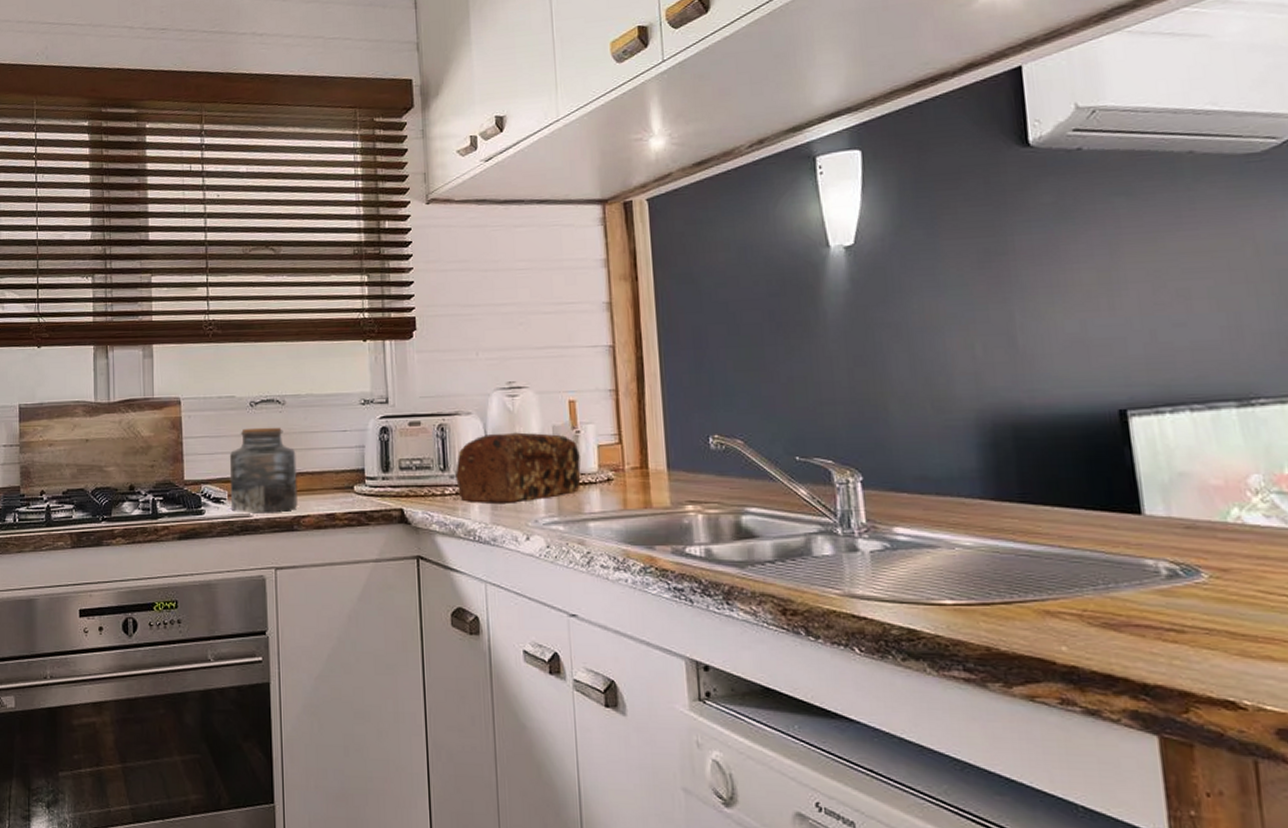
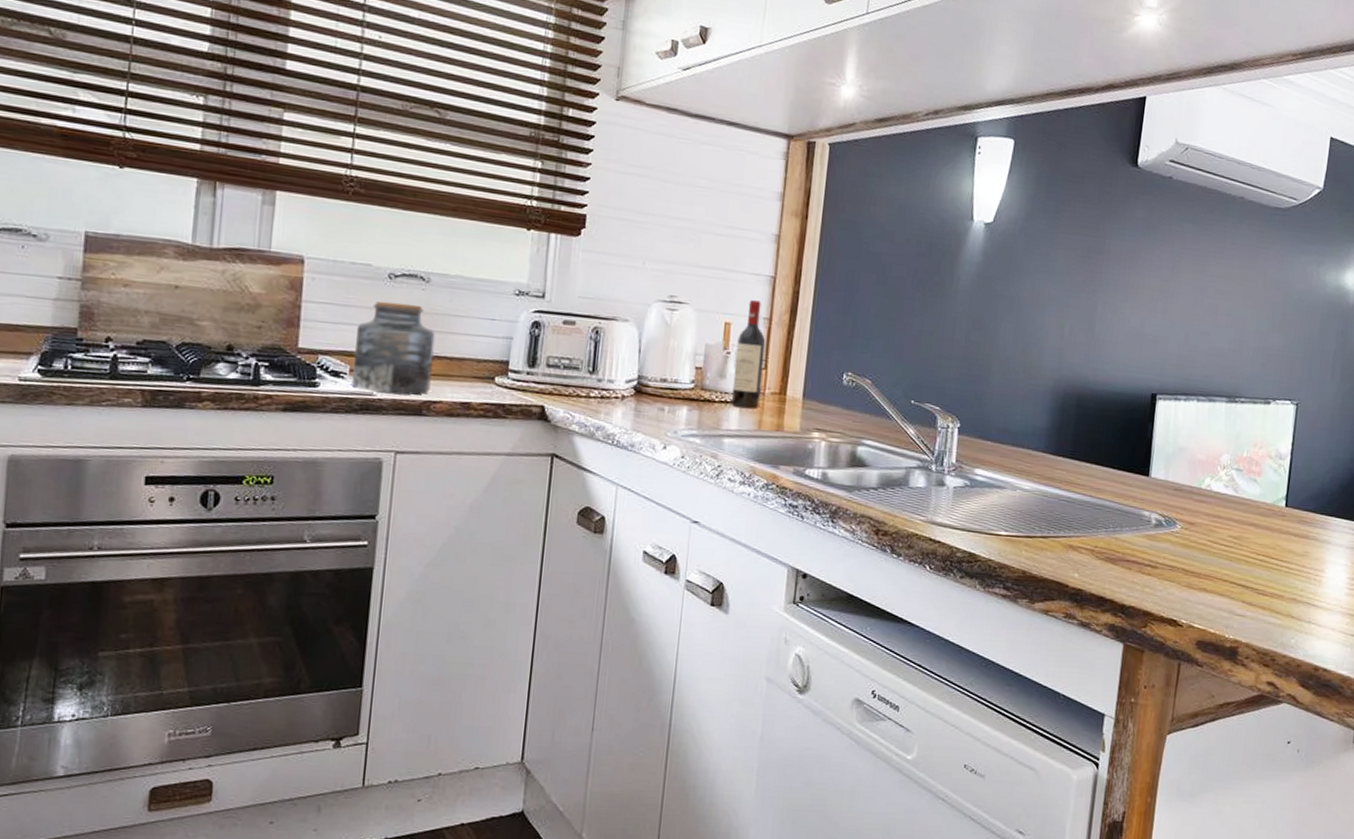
bread loaf: present [454,432,581,505] -> none [602,343,727,414]
wine bottle: none [585,373,620,488] -> present [731,300,766,410]

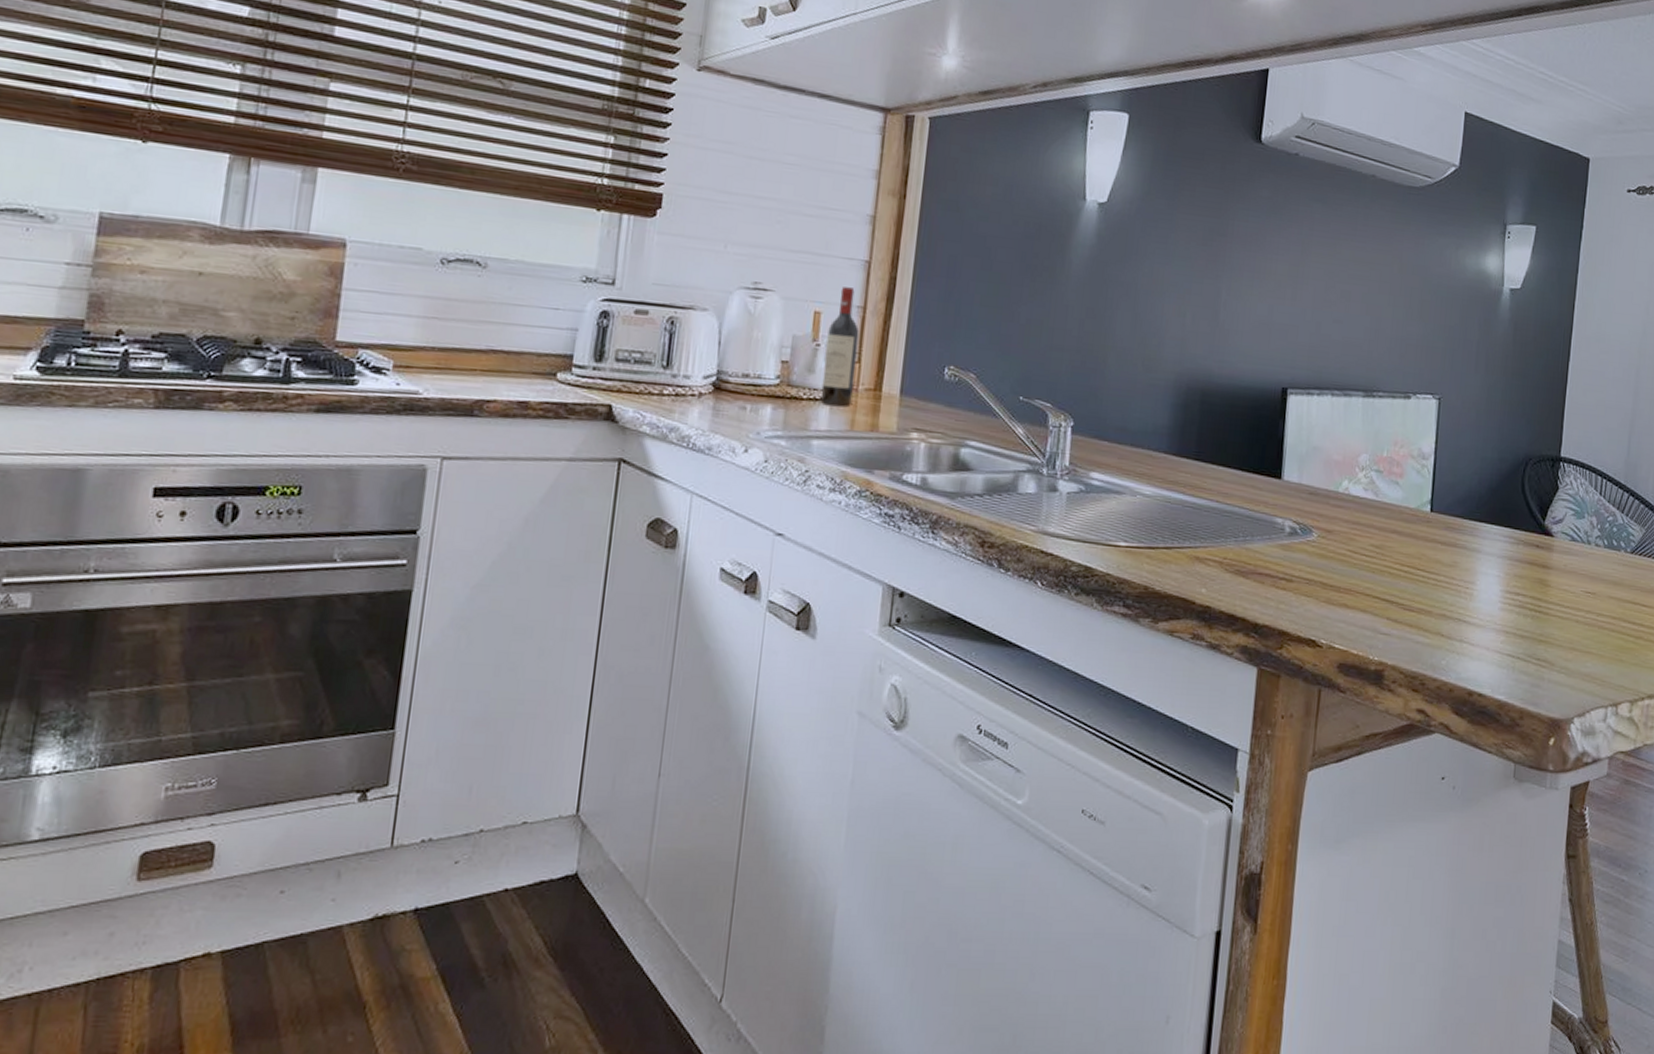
jar: present [351,301,436,395] -> none [394,289,492,393]

